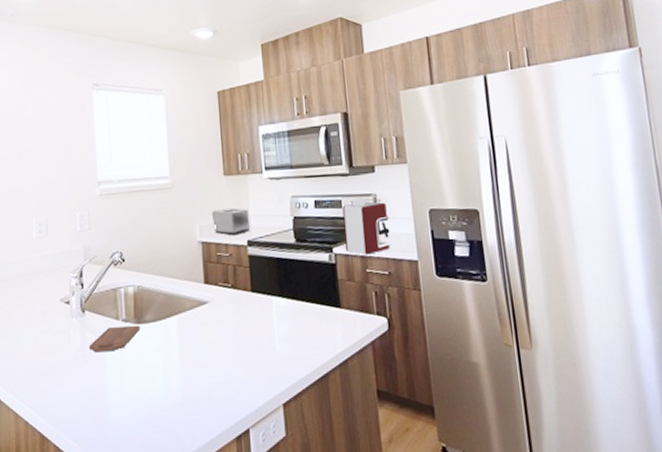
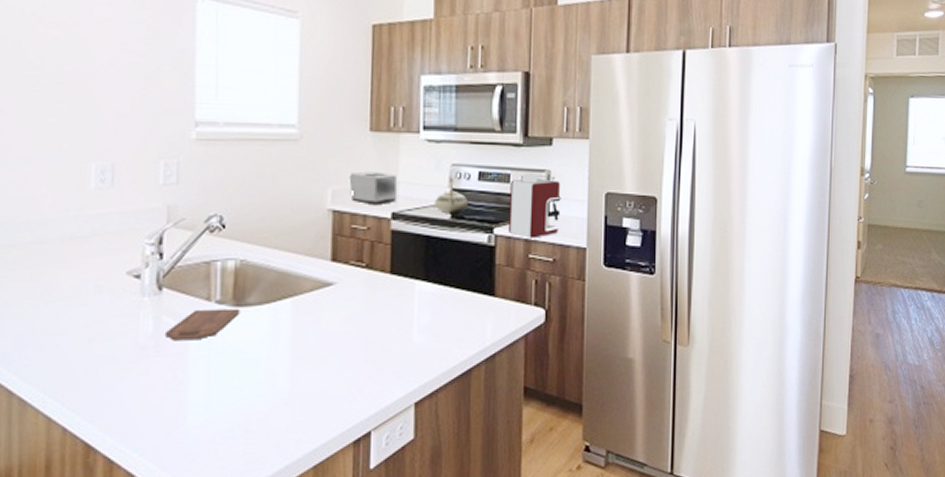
teakettle: none [280,206,309,238] -> present [434,176,468,213]

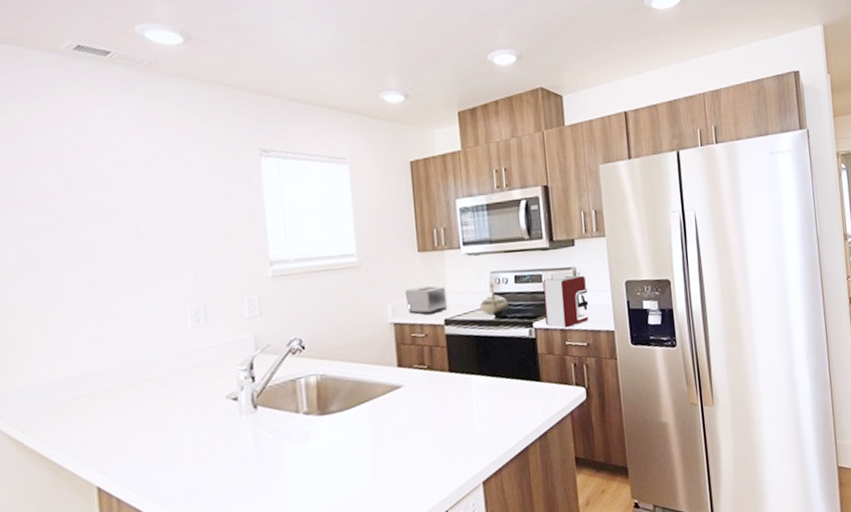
cutting board: present [164,308,240,341] -> none [263,416,325,451]

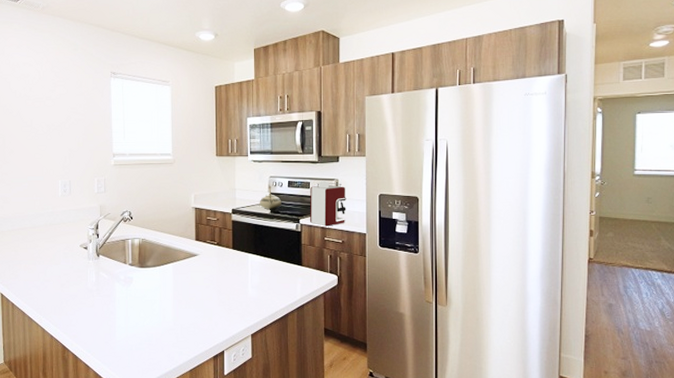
toaster: present [406,285,448,315] -> none [205,182,235,205]

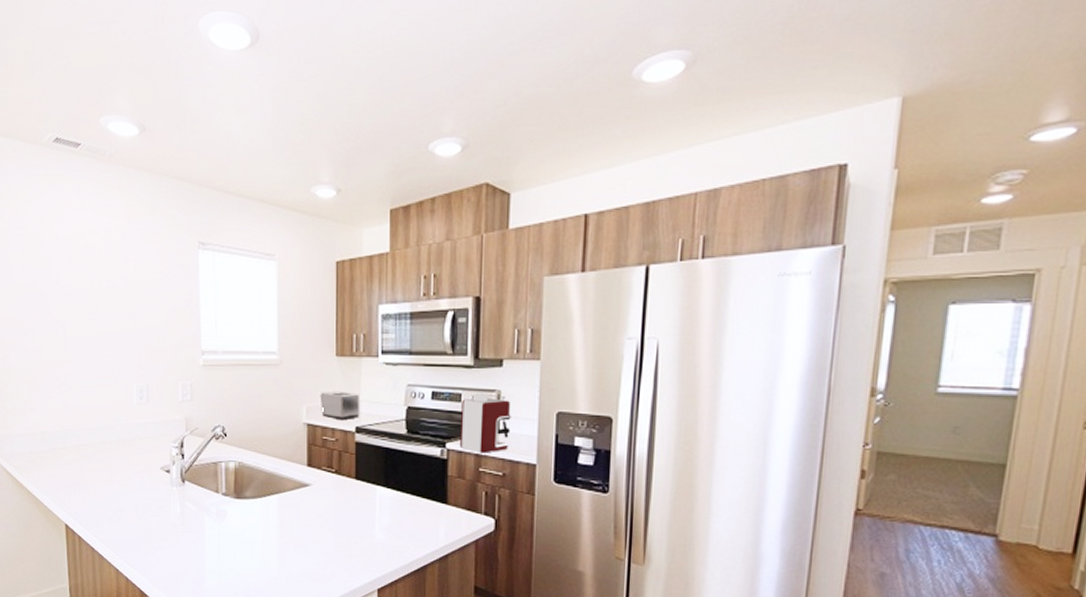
toaster: none [205,182,235,205] -> present [321,391,361,421]
teakettle: present [259,184,282,209] -> none [392,395,423,428]

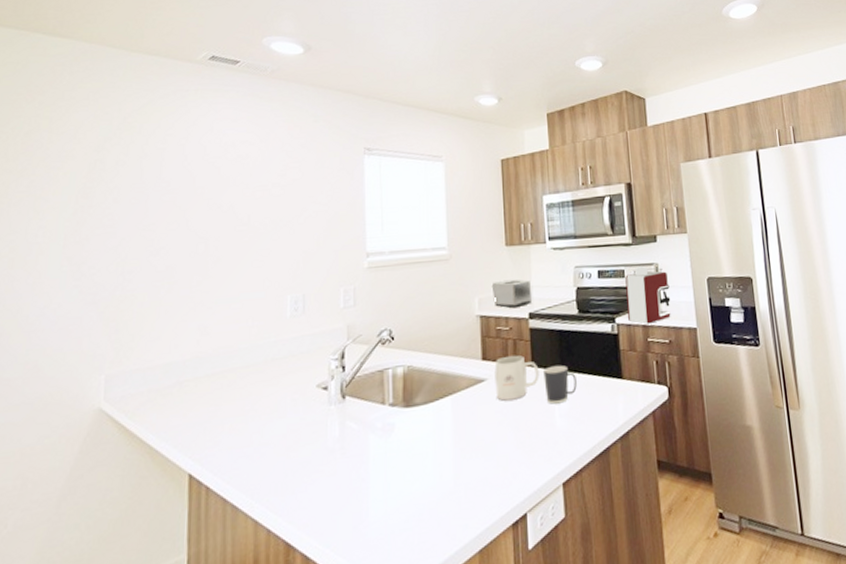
mug: none [319,465,362,507] -> present [494,355,539,401]
mug: none [366,481,399,518] -> present [543,365,577,404]

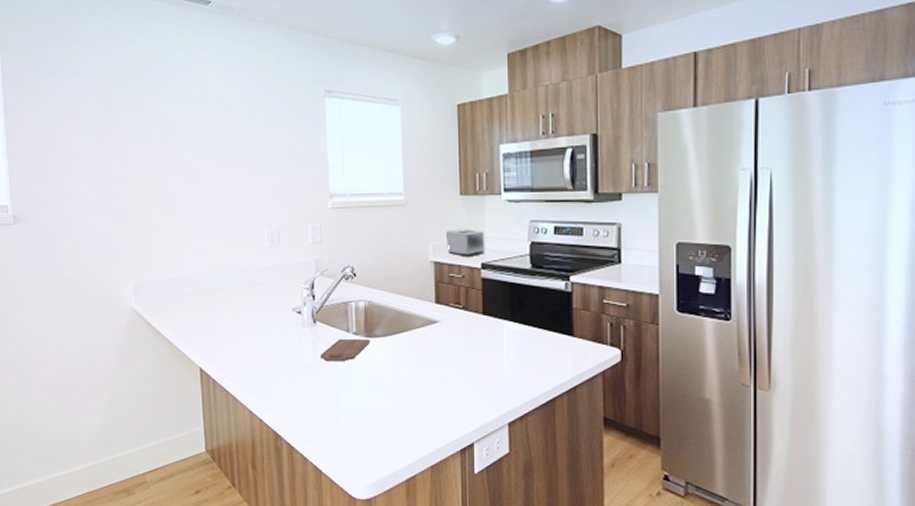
cutting board: none [348,409,410,443] -> present [319,338,371,362]
mug: present [494,355,539,401] -> none [447,302,490,343]
mug: present [543,365,577,404] -> none [494,316,526,352]
coffee maker: present [625,266,671,324] -> none [583,225,632,285]

